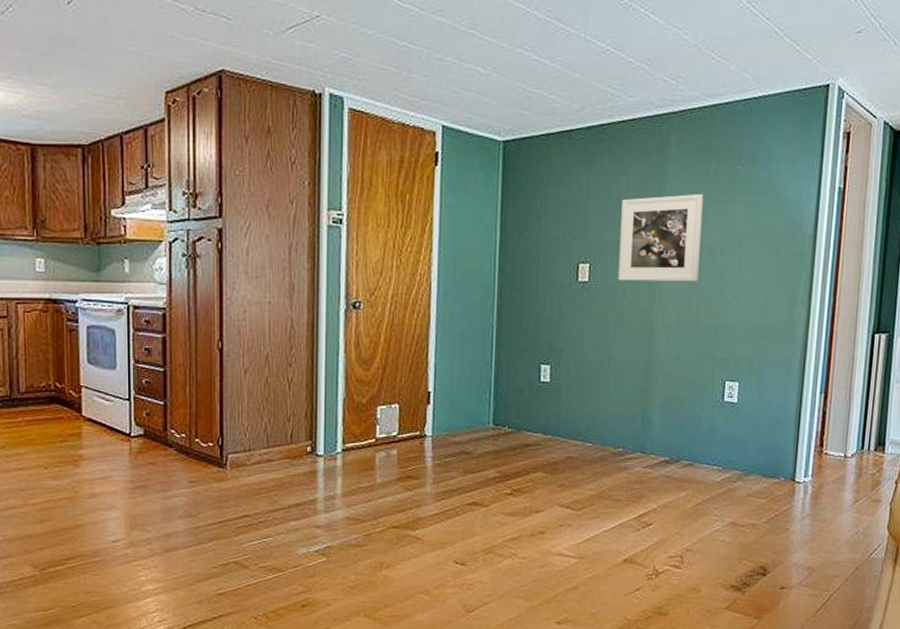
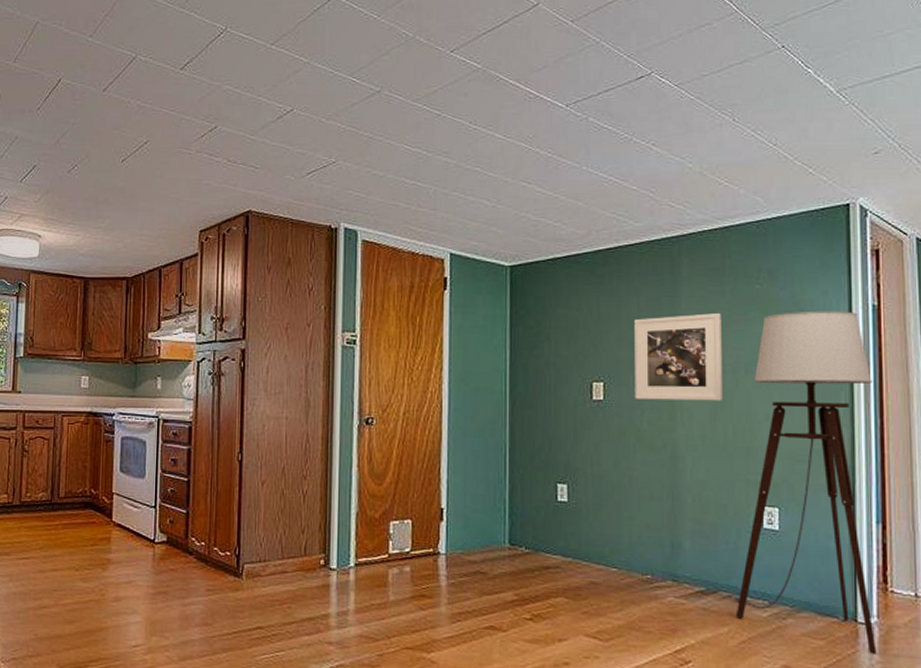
floor lamp: none [692,193,831,509] -> present [732,311,877,655]

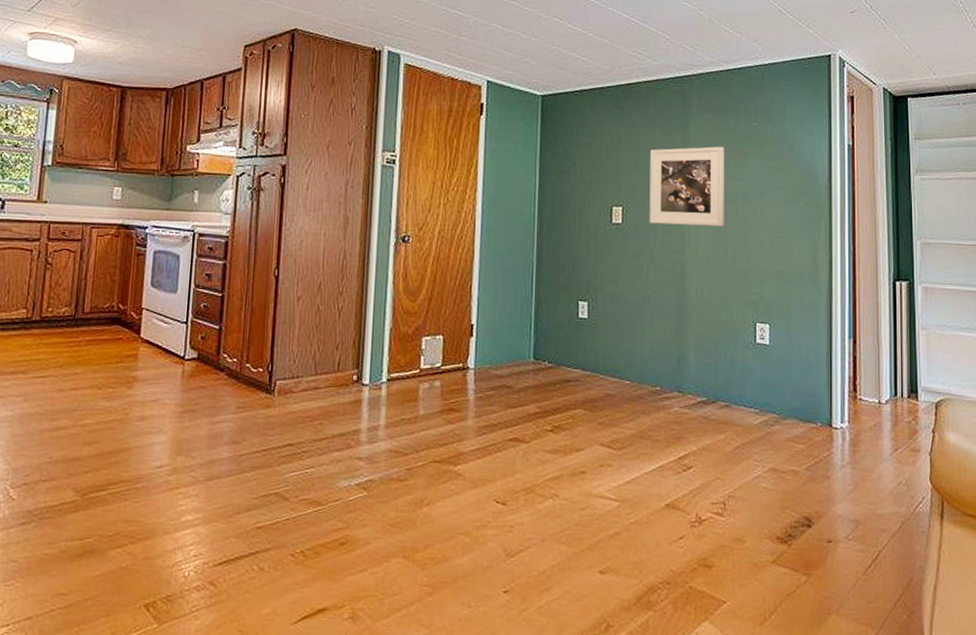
floor lamp: present [732,311,877,655] -> none [729,148,847,456]

